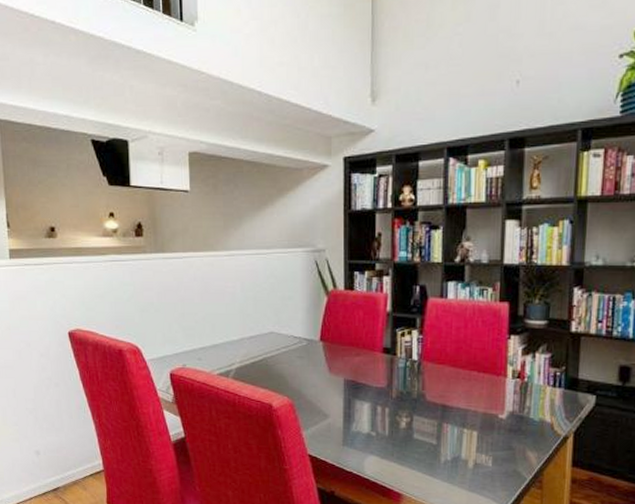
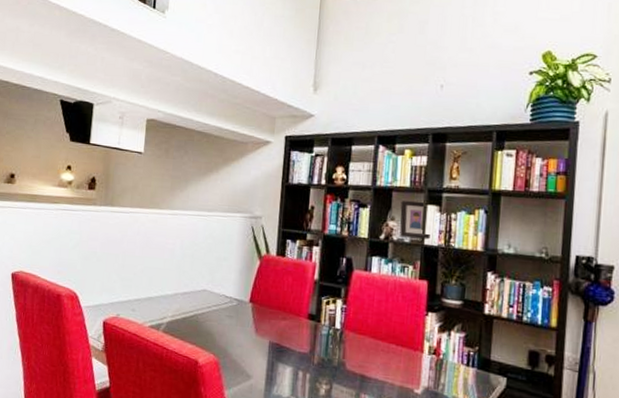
picture frame: none [476,218,510,258] -> present [399,201,430,240]

